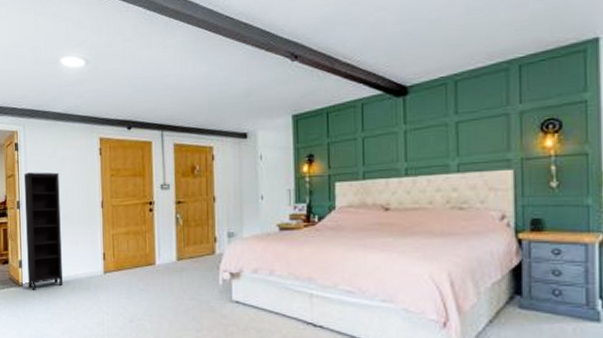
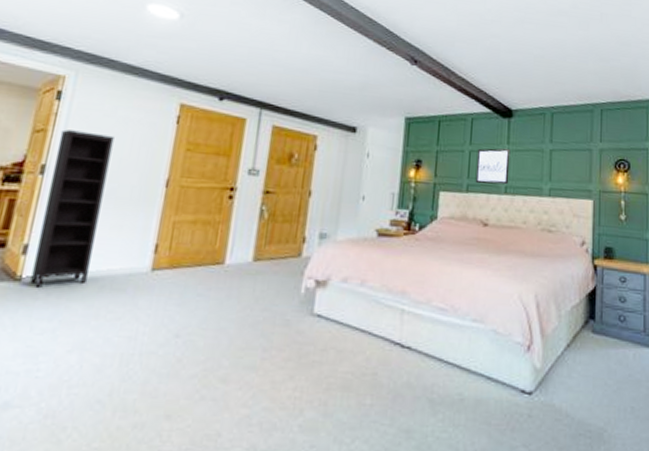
wall art: none [370,128,409,170] -> present [475,148,511,185]

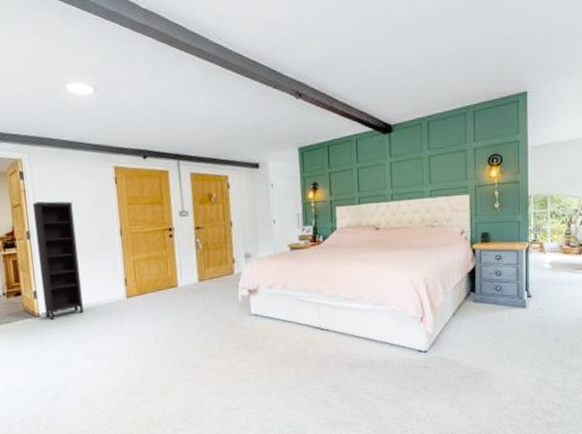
wall art: present [475,148,511,185] -> none [363,160,394,196]

